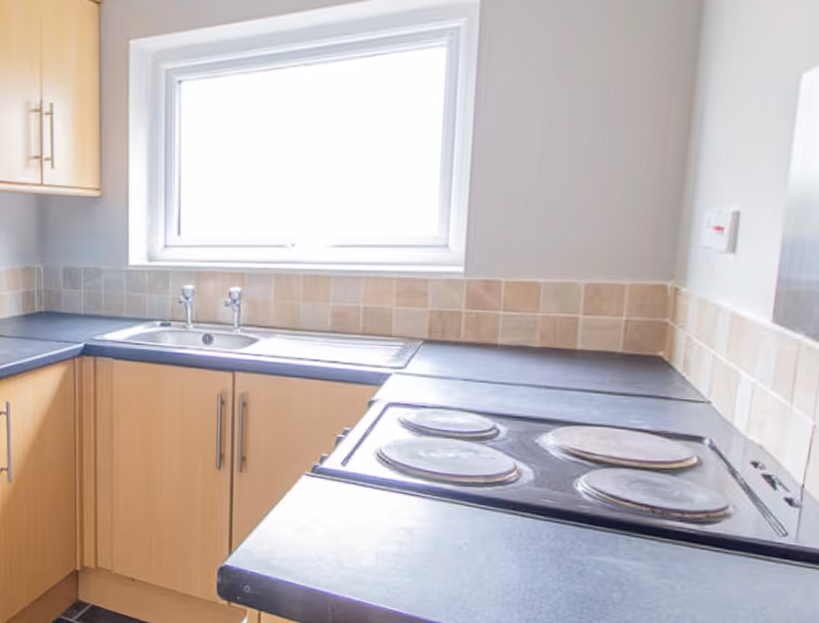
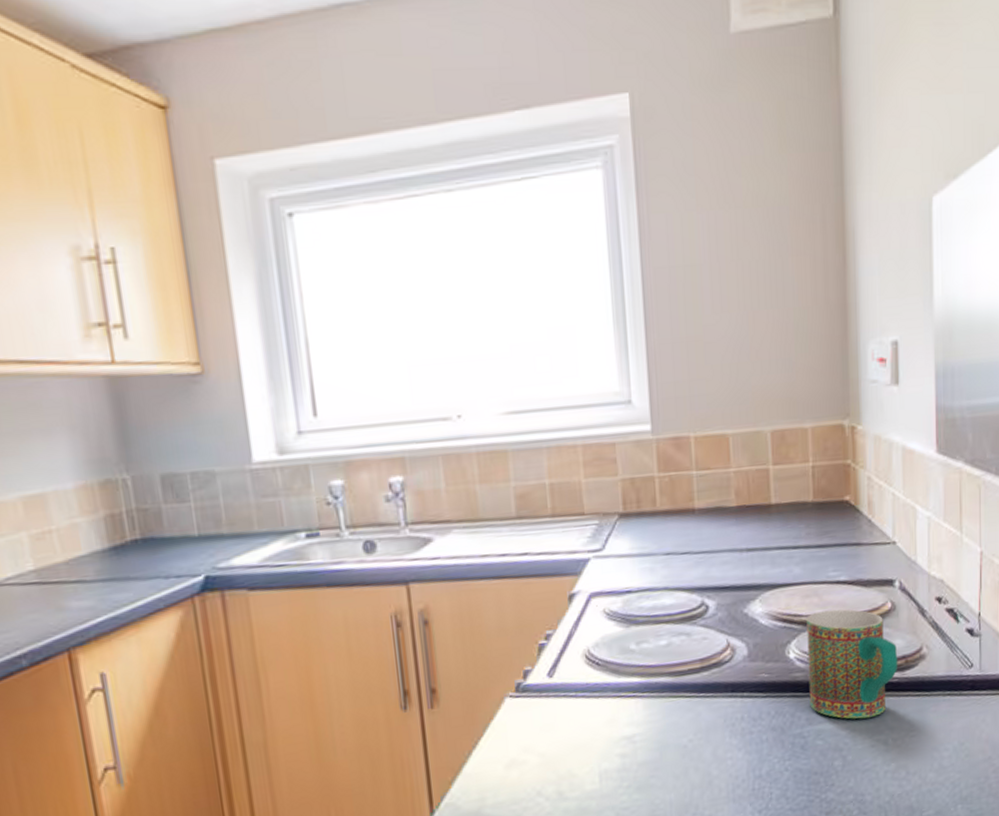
mug: none [593,454,698,561] -> present [806,609,898,719]

